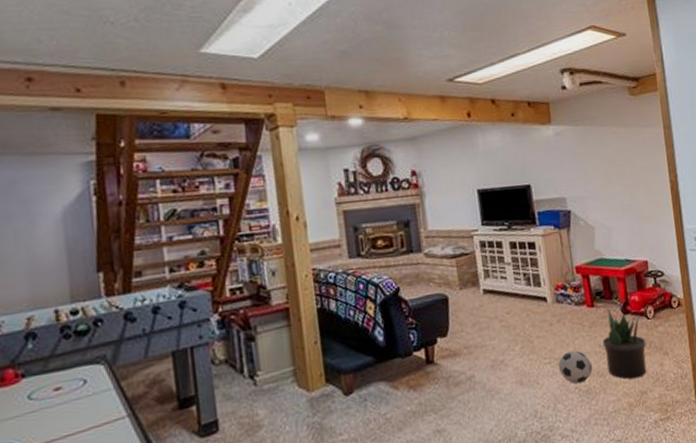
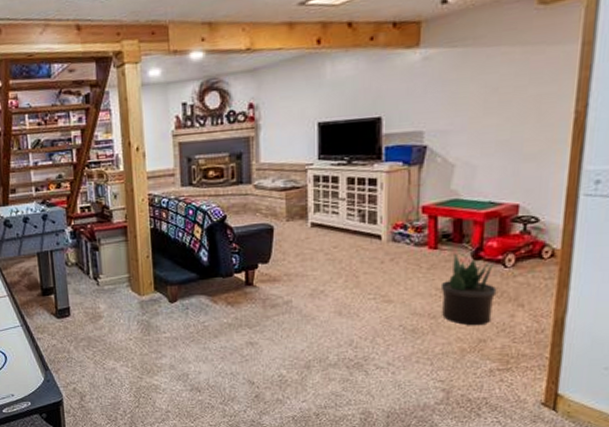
soccer ball: present [558,350,593,384] -> none [383,290,423,322]

